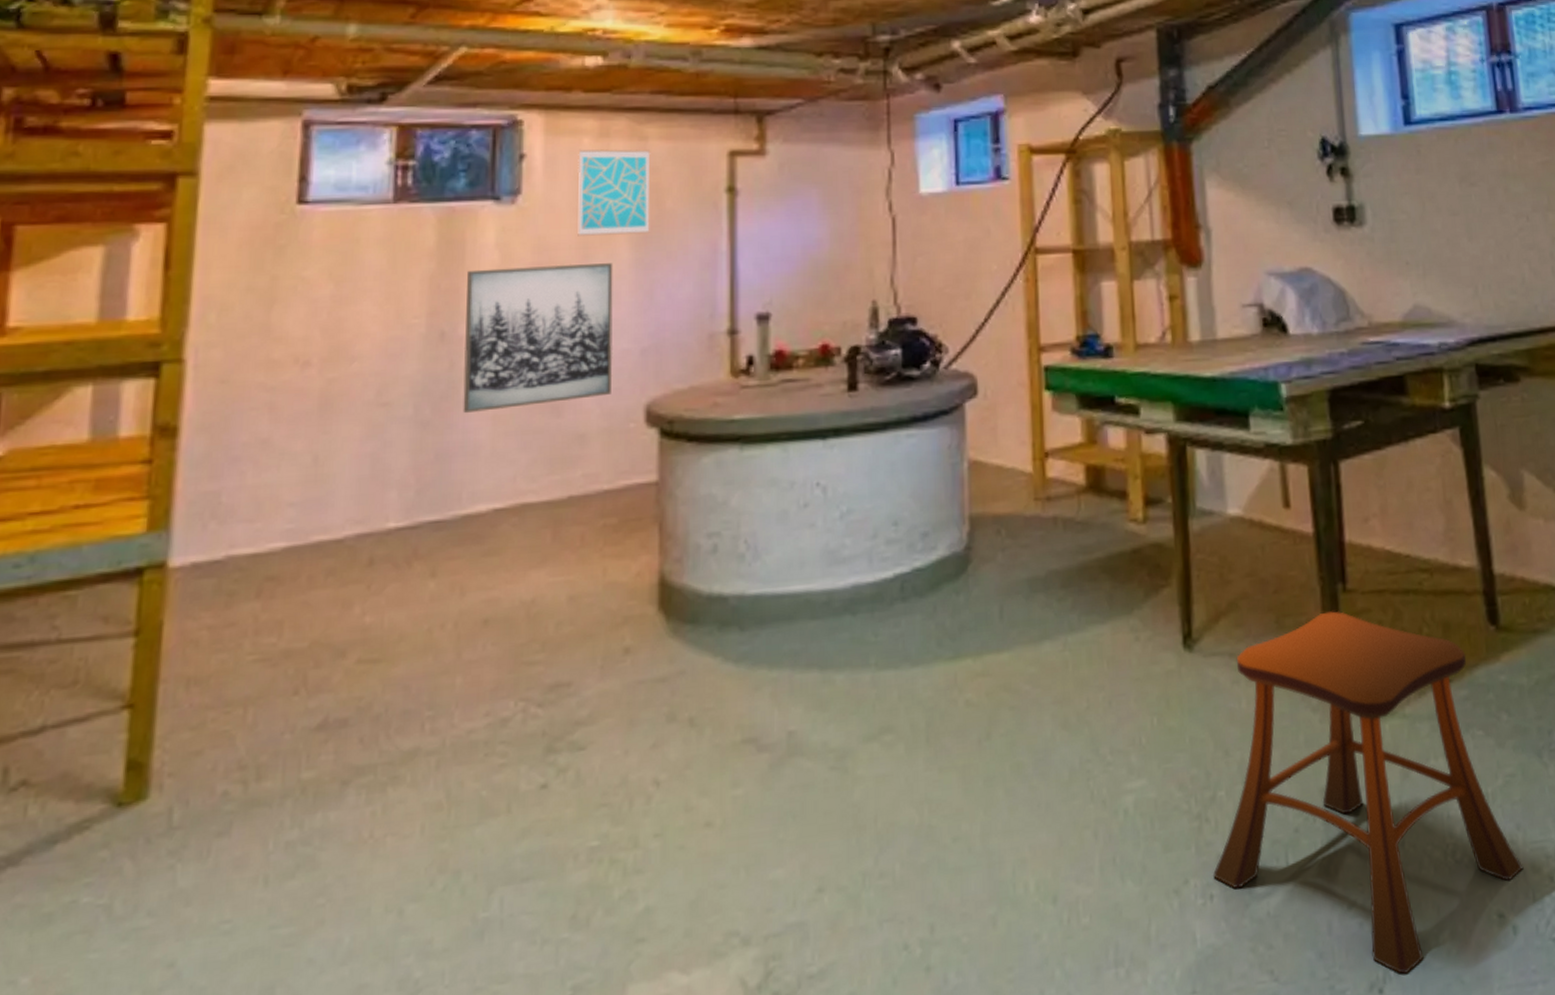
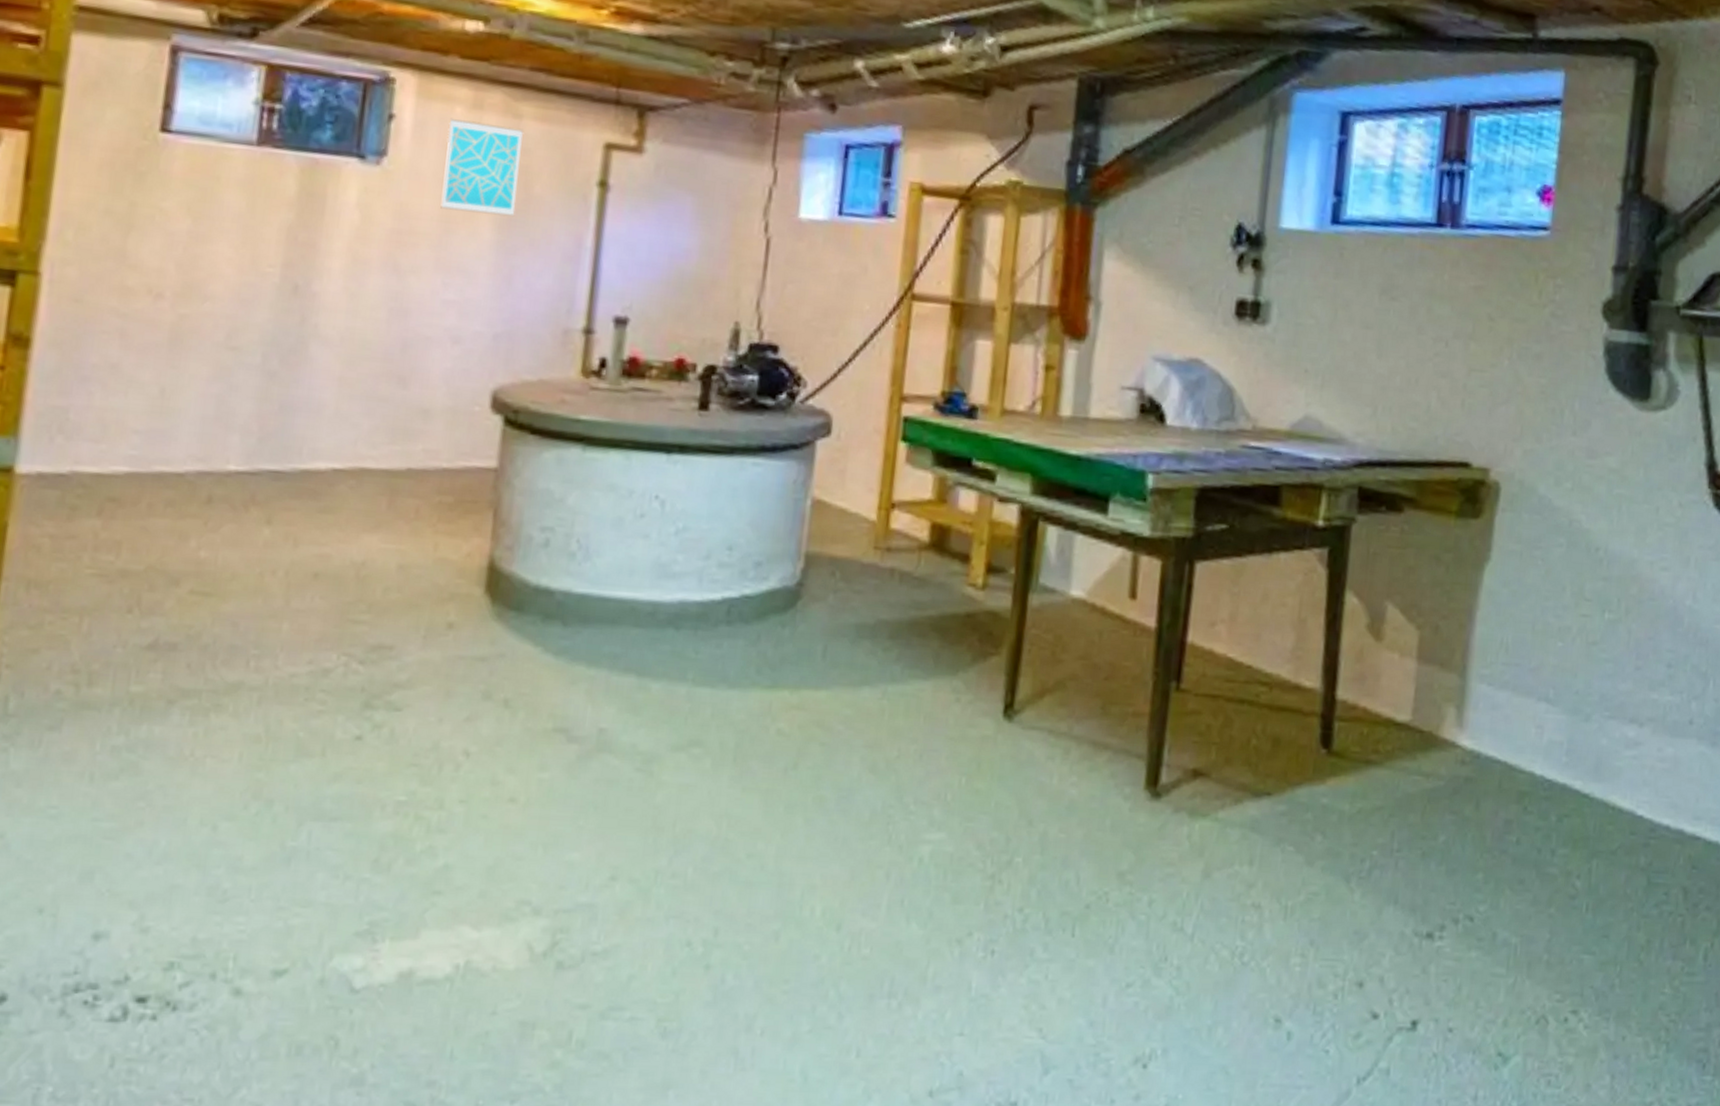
wall art: present [463,263,613,414] -> none [310,226,474,375]
stool: present [1212,611,1524,974] -> none [996,706,1310,1055]

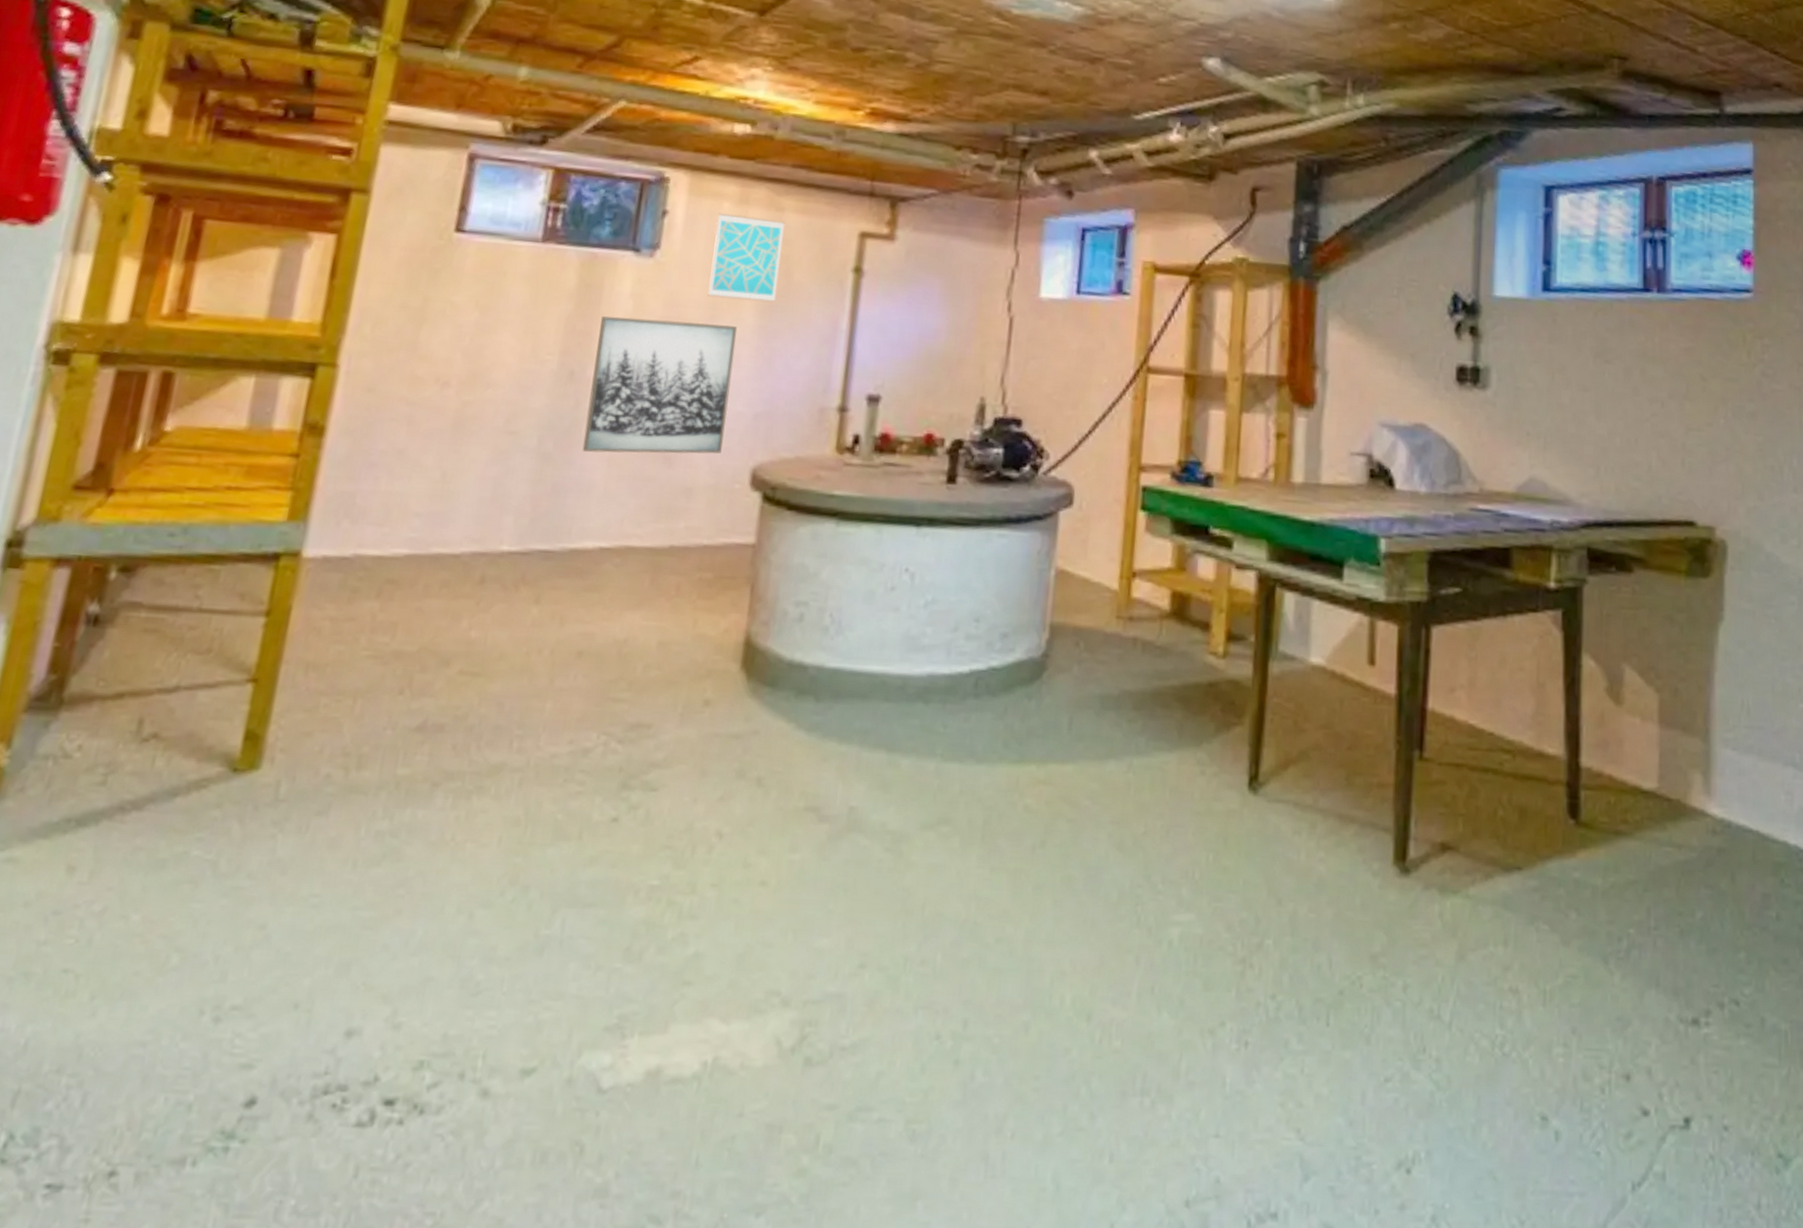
wall art: none [310,226,474,375] -> present [582,315,738,454]

